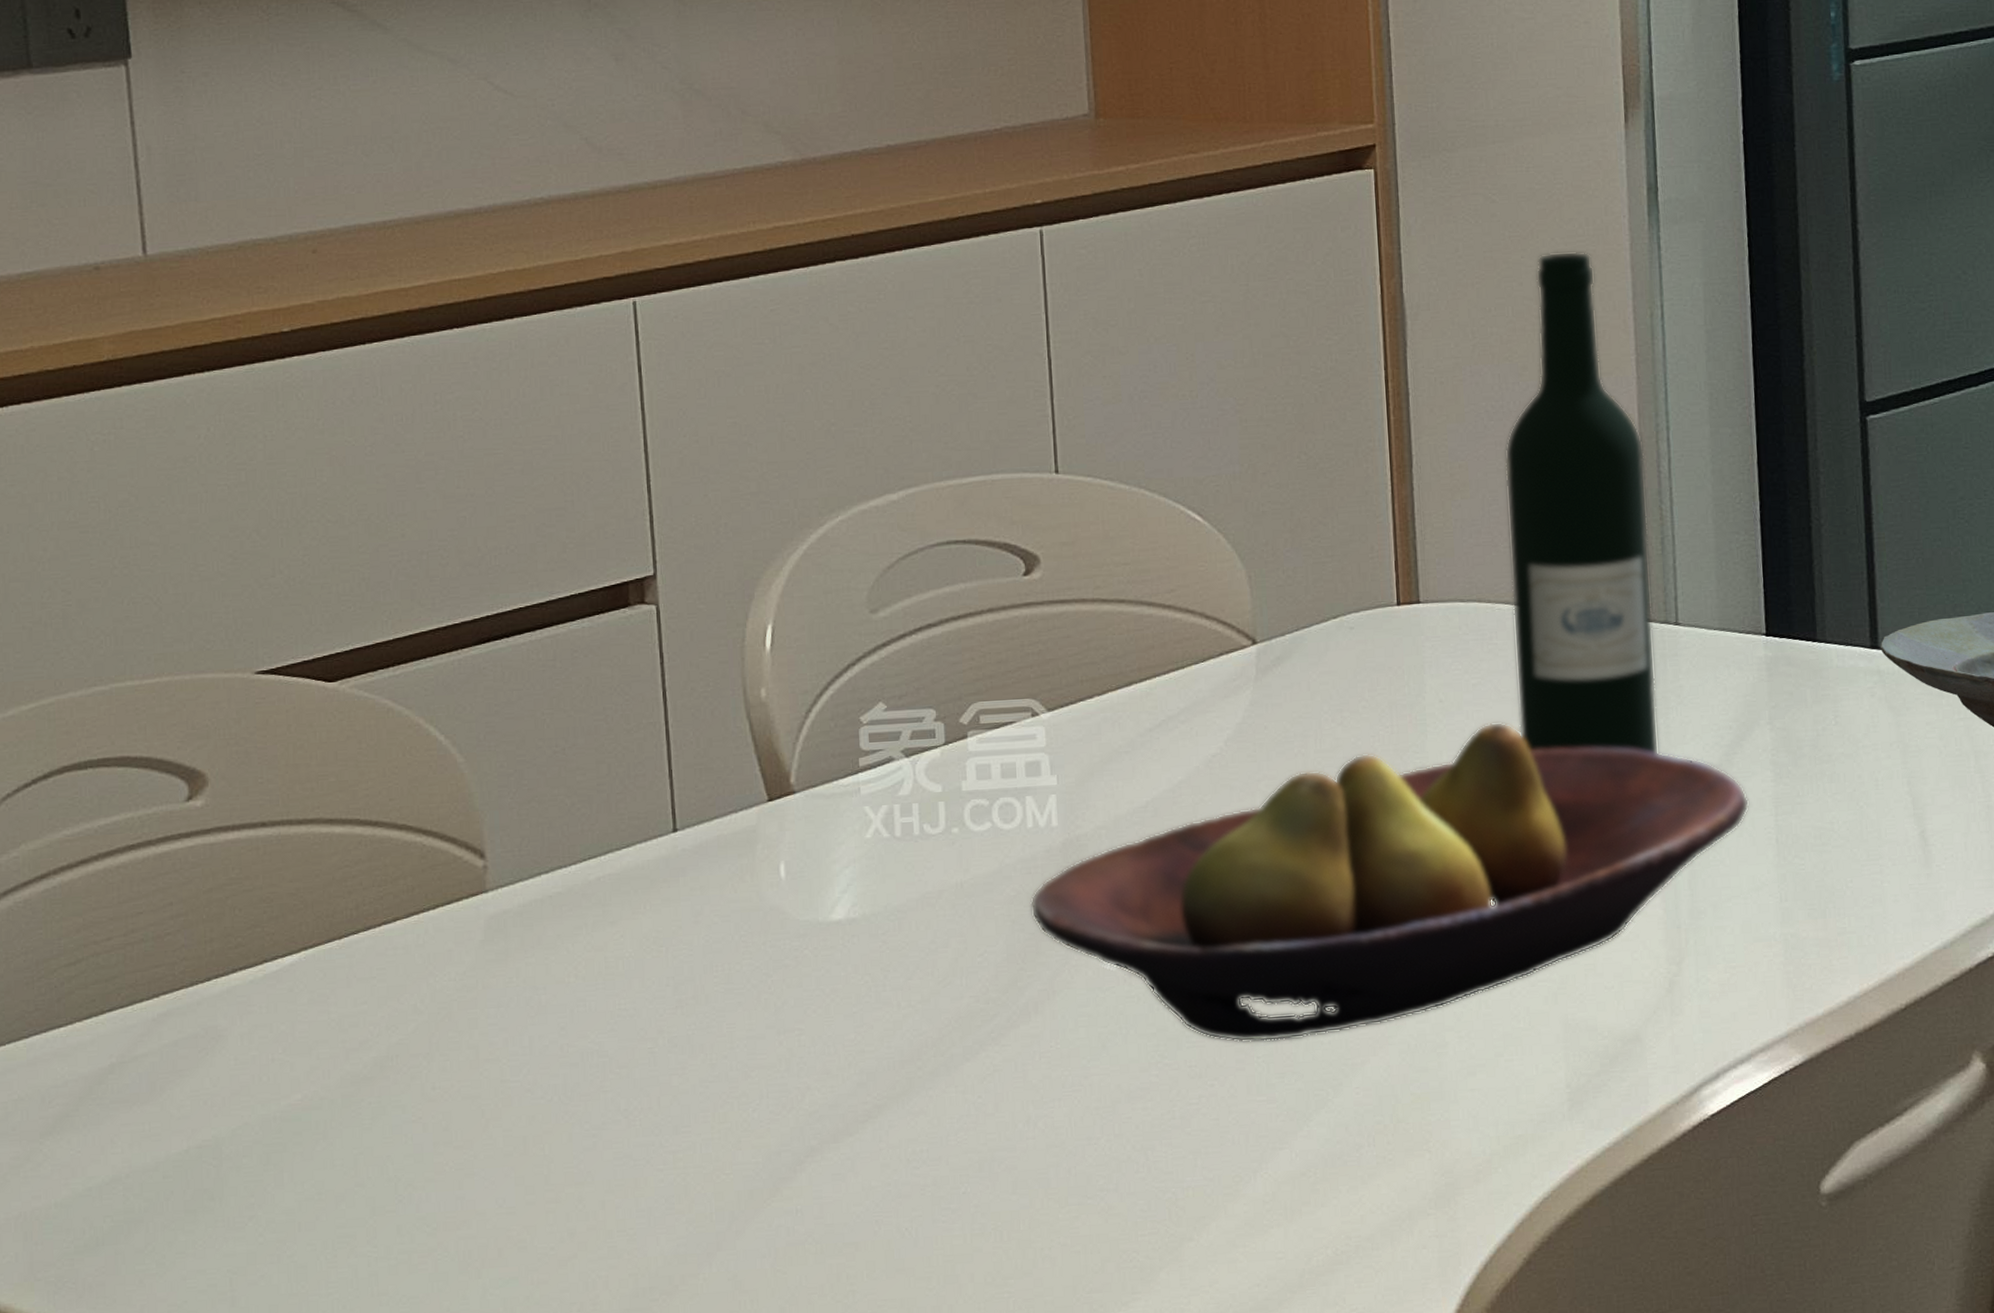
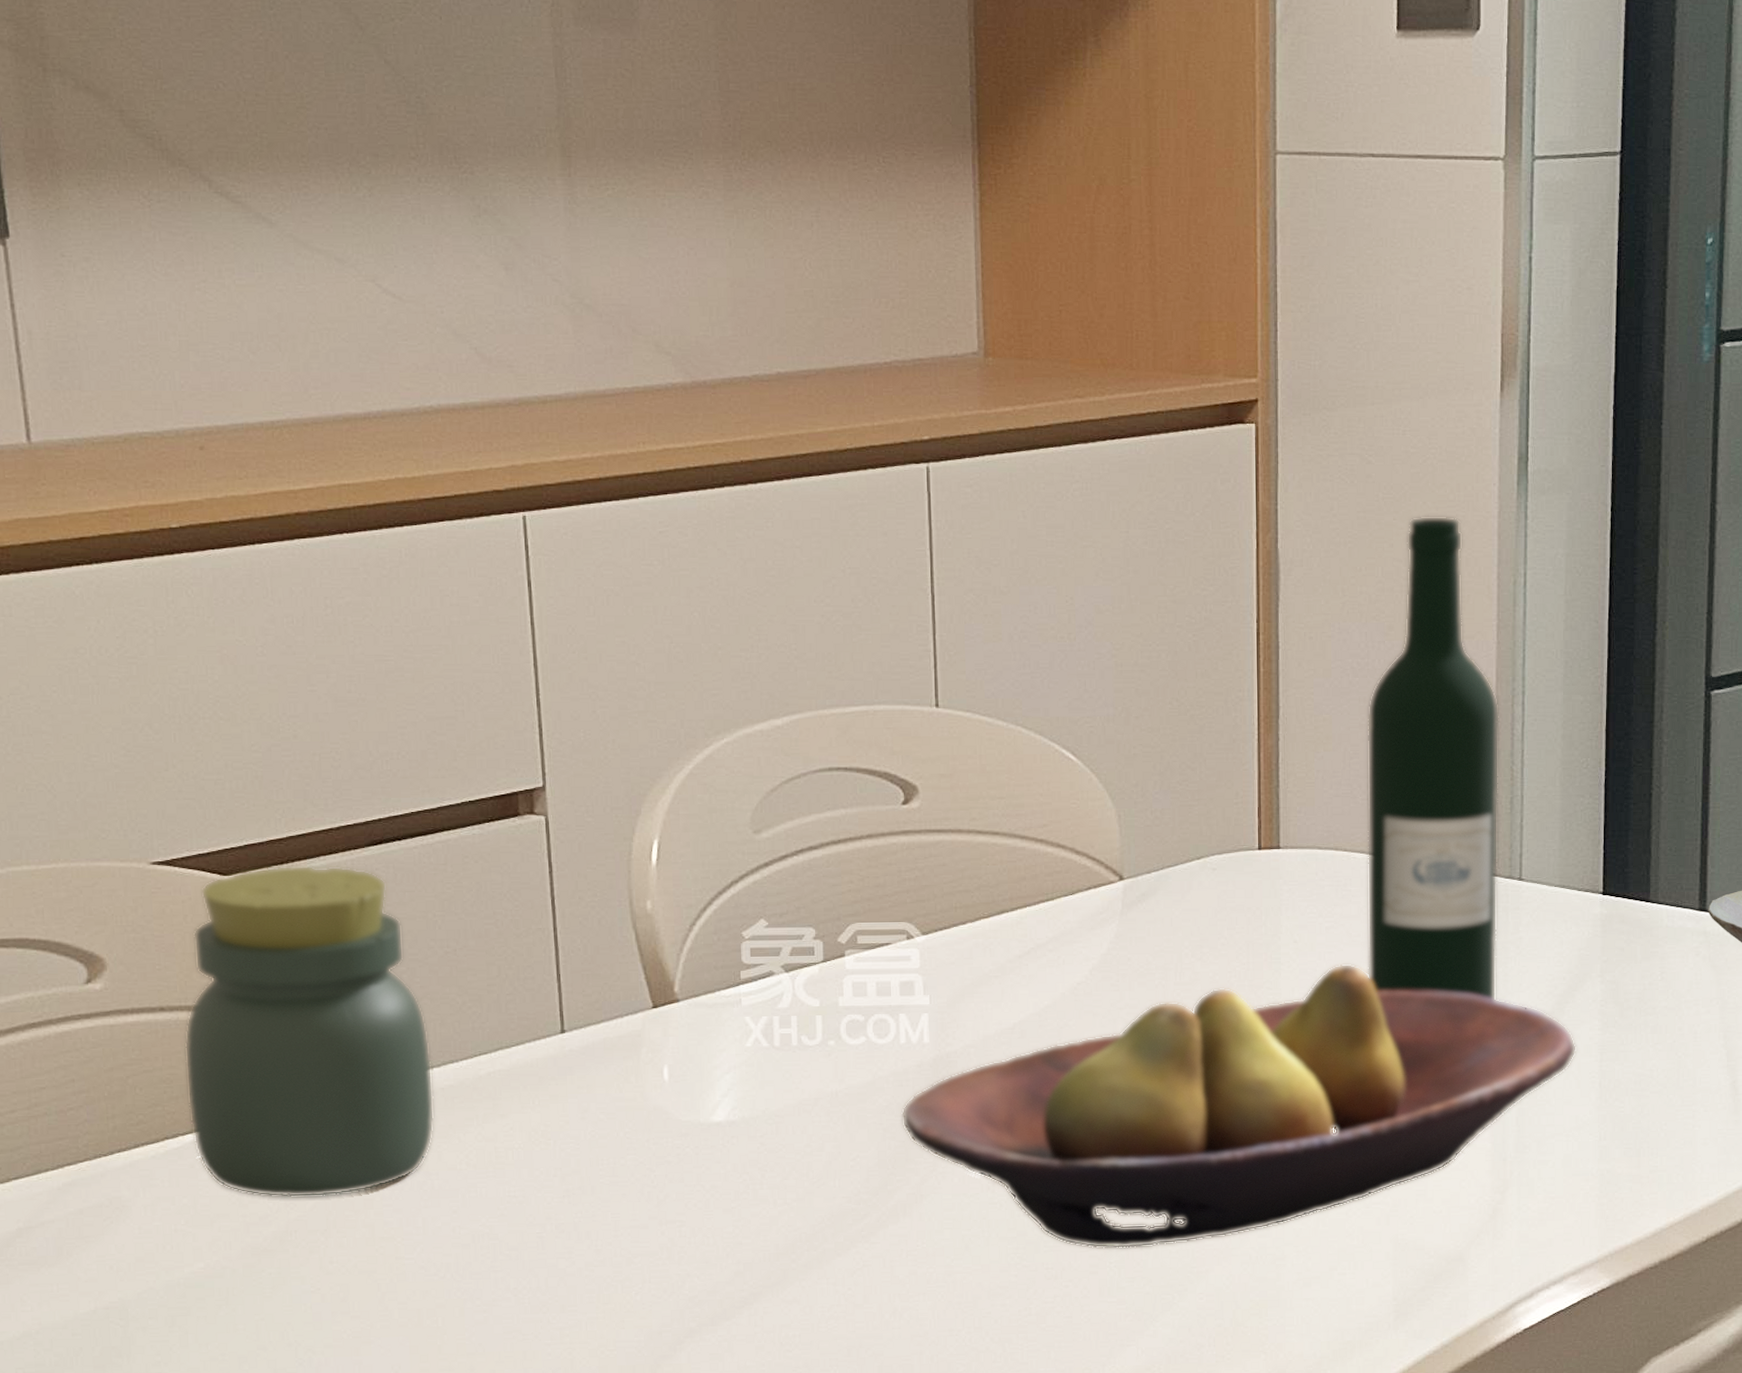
jar: none [285,667,542,1021] -> present [184,865,435,1198]

